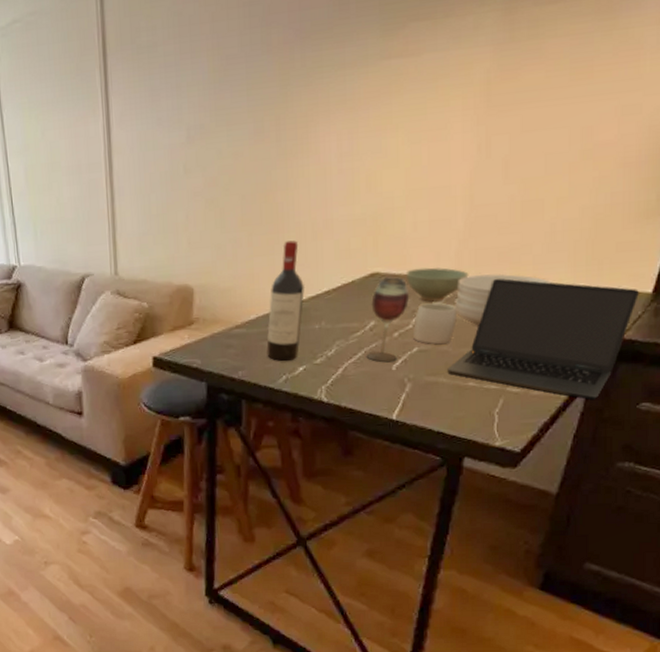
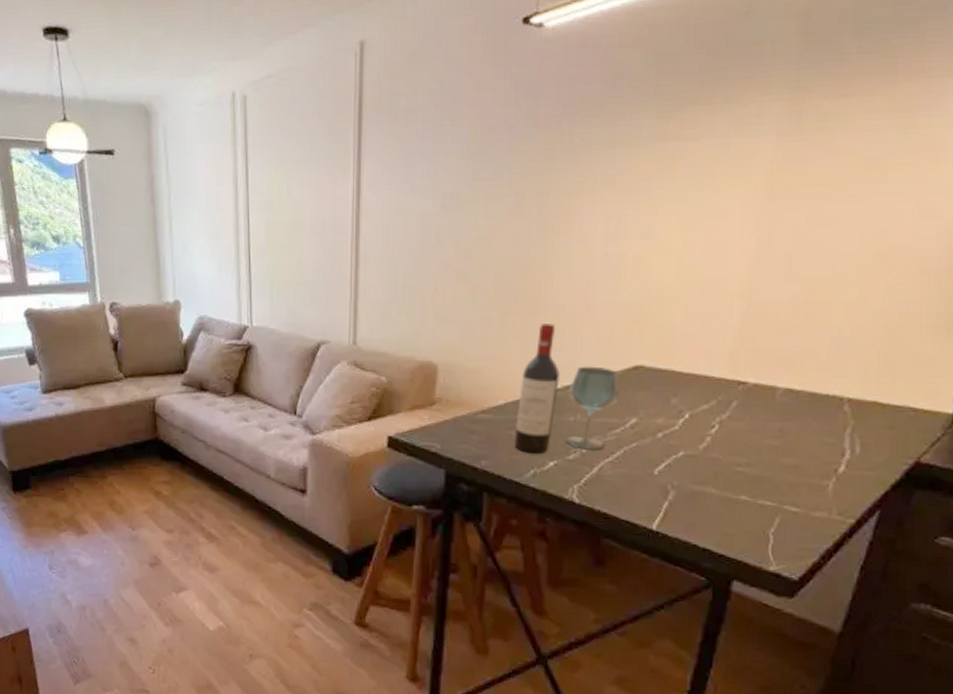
wine glass: none [313,276,358,355] -> present [566,366,618,451]
wineglass: present [367,277,410,363] -> none [626,372,677,466]
bowl: present [405,267,469,302] -> none [673,365,744,403]
mug: present [413,303,457,345] -> none [679,404,729,451]
laptop: present [447,278,639,401] -> none [717,382,938,529]
bowl: present [455,274,553,326] -> none [727,378,839,434]

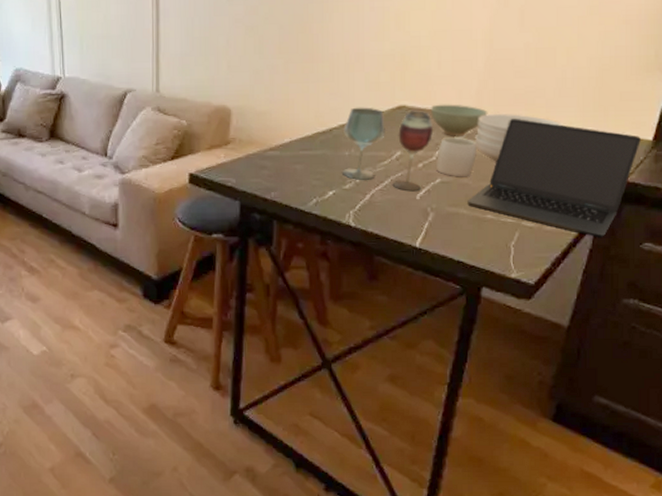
wine bottle: present [514,324,561,455] -> none [299,70,337,185]
wineglass: none [626,372,677,466] -> present [393,111,434,192]
bowl: none [673,365,744,403] -> present [430,104,488,136]
mug: none [679,404,729,451] -> present [436,137,476,177]
laptop: none [717,382,938,529] -> present [467,118,641,238]
bowl: none [727,378,839,434] -> present [475,114,564,162]

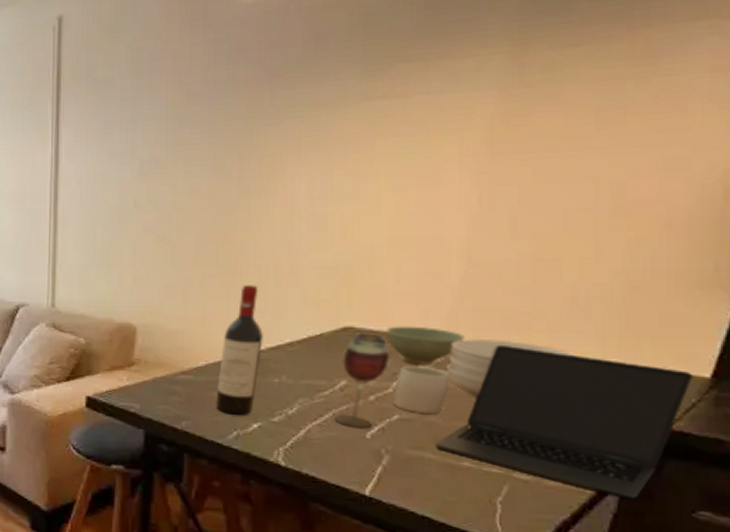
wine bottle: none [299,70,337,185] -> present [216,285,265,416]
wine glass: present [342,107,385,181] -> none [270,327,326,414]

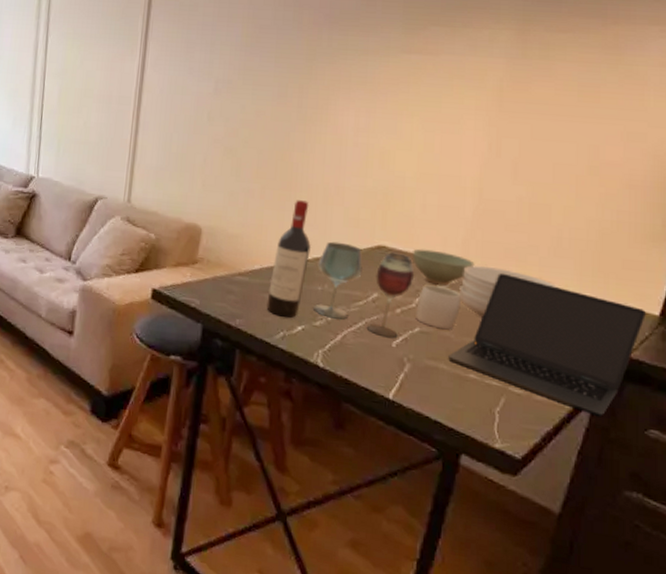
wine glass: none [270,327,326,414] -> present [313,241,363,320]

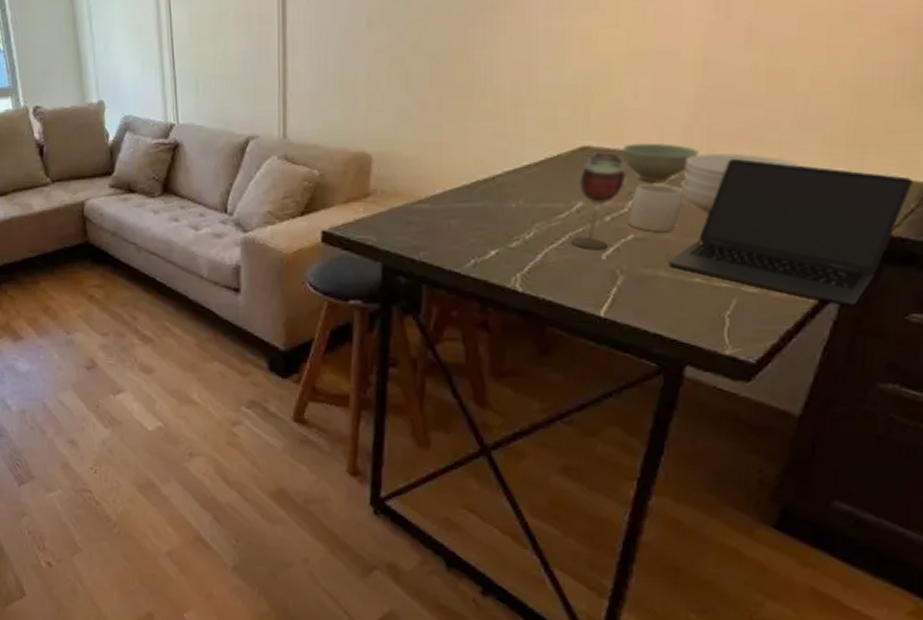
wine bottle: present [266,200,312,318] -> none [453,106,502,244]
wine glass: present [313,241,363,320] -> none [508,149,563,238]

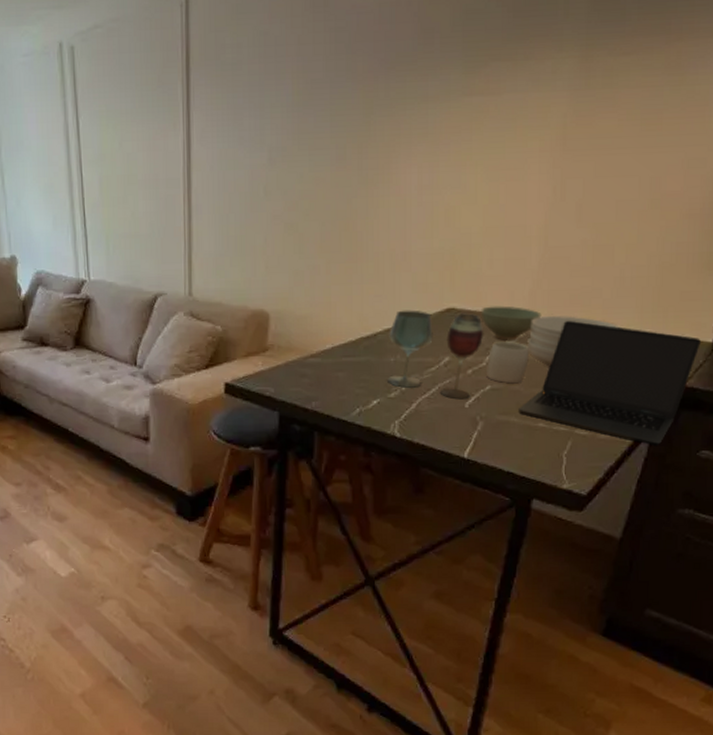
wine glass: none [508,149,563,238] -> present [387,310,433,389]

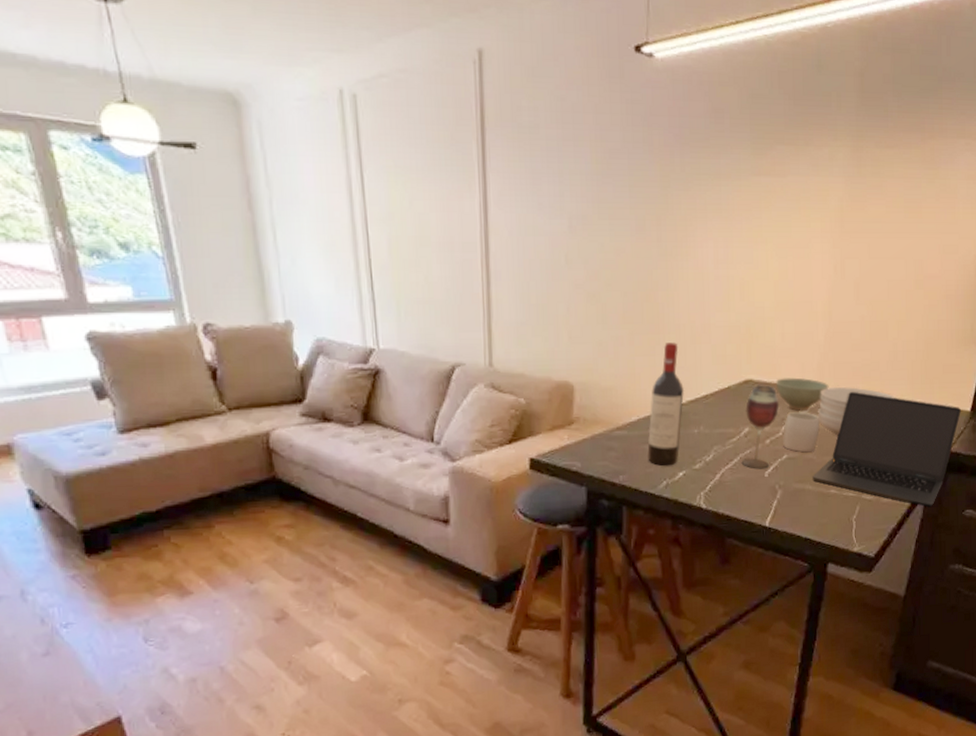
wine bottle: none [341,271,382,394] -> present [647,342,685,466]
wine glass: present [387,310,433,389] -> none [692,381,733,460]

